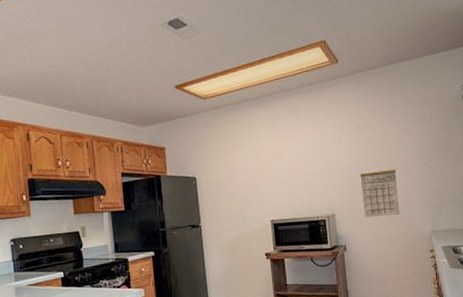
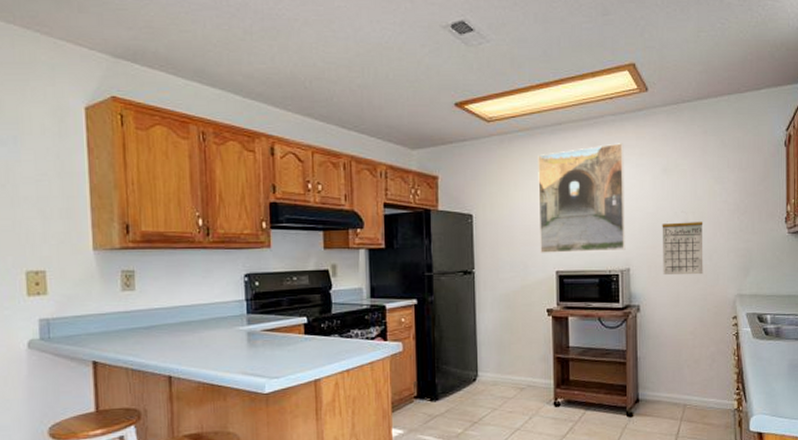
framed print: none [248,108,330,206] -> present [538,143,626,253]

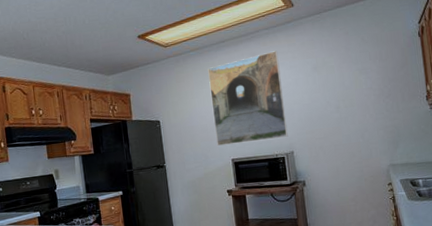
calendar: present [662,221,703,275] -> none [317,107,358,154]

